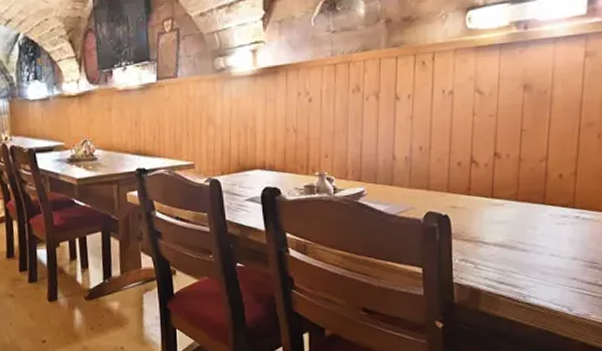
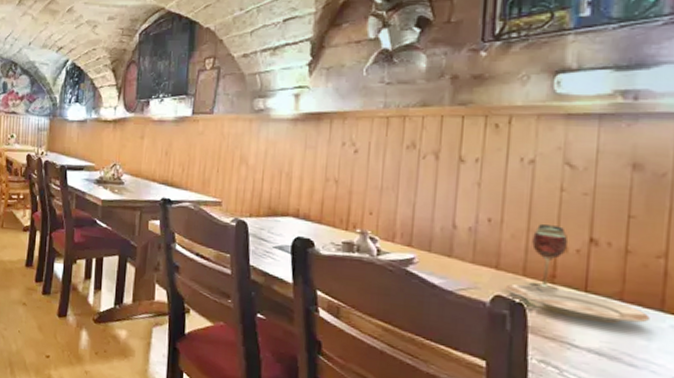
plate: none [434,198,536,222] -> present [505,283,650,324]
wineglass: none [452,146,479,200] -> present [530,224,569,289]

